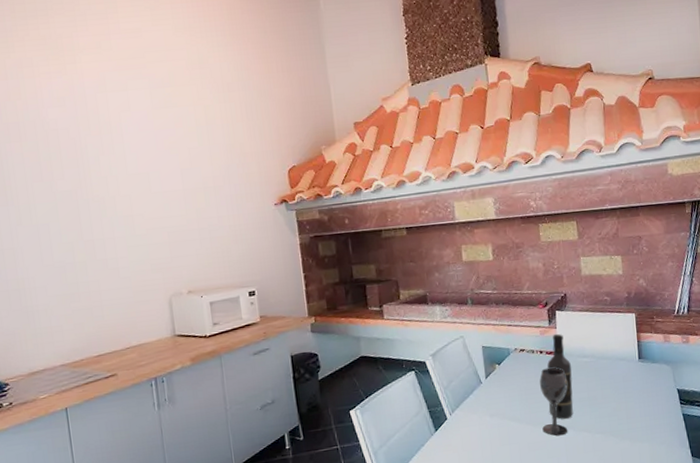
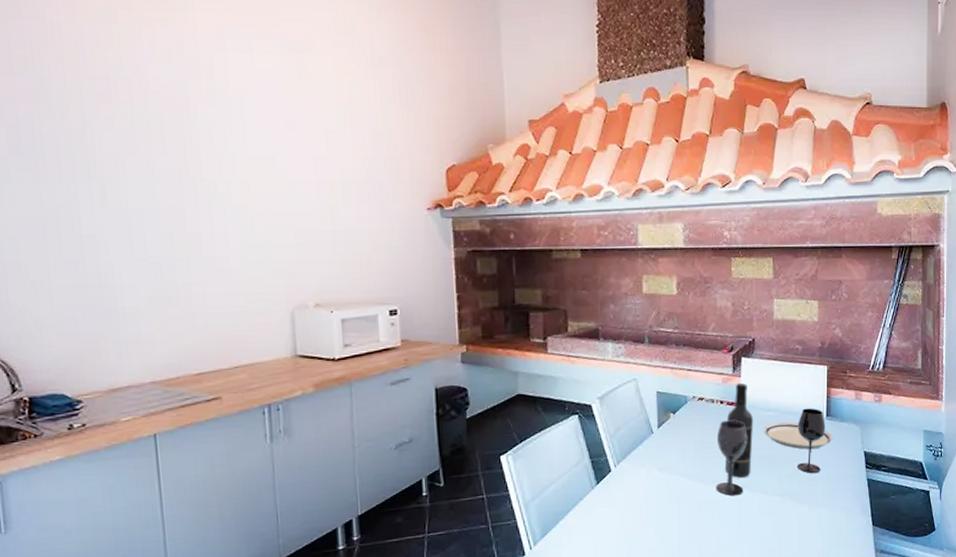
plate: none [581,365,647,390] -> present [763,421,833,449]
wine glass: none [612,352,639,412] -> present [798,408,826,473]

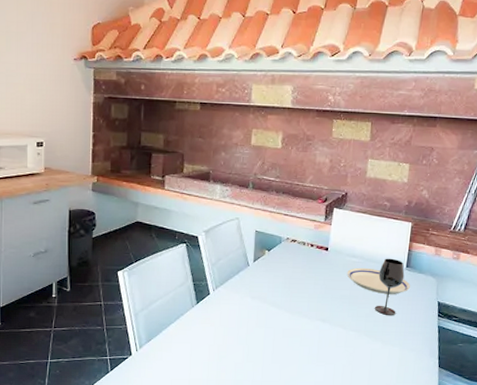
wine glass: present [716,420,747,495] -> none [299,261,332,326]
wine bottle: present [724,382,754,478] -> none [309,230,340,312]

